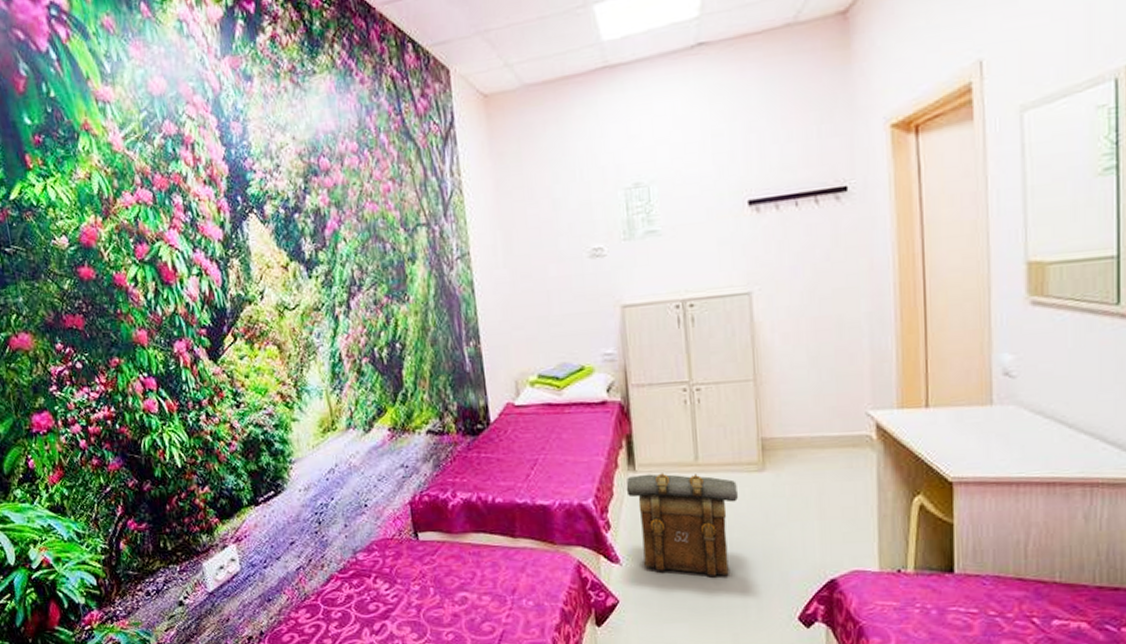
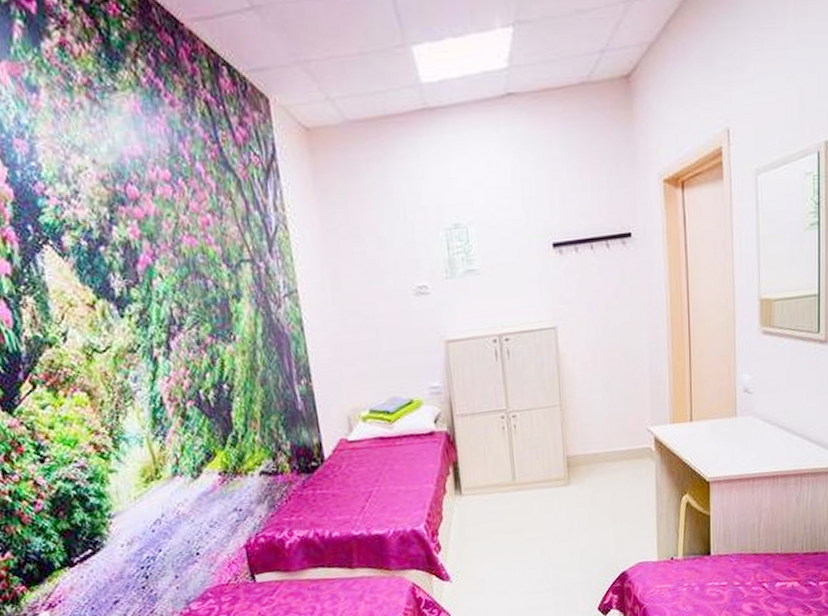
backpack: present [626,473,738,578] -> none [453,492,549,584]

